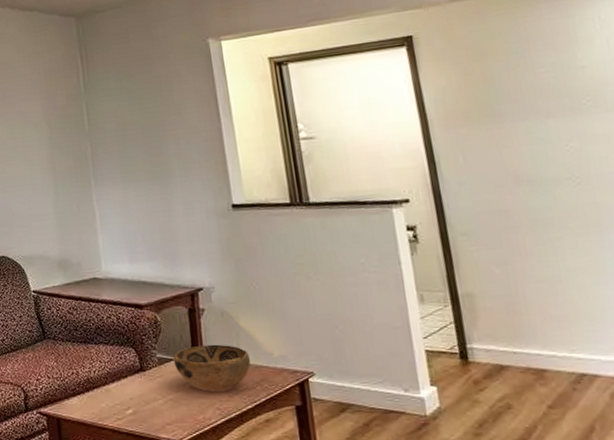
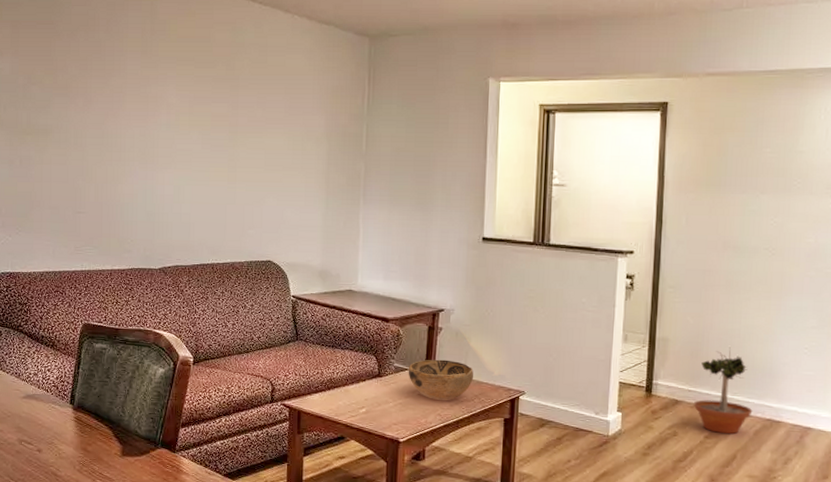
potted tree: none [522,295,602,401] -> present [694,347,753,435]

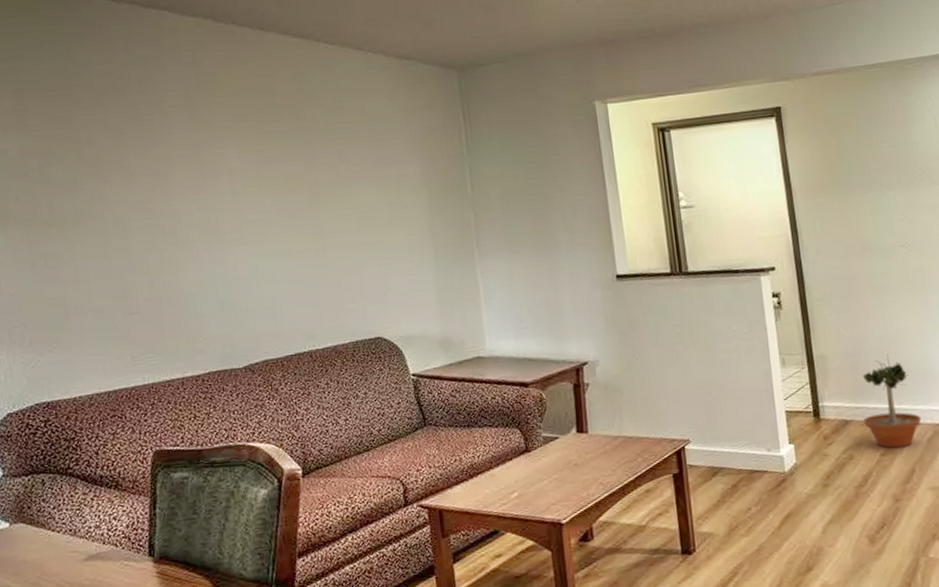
decorative bowl: present [408,359,473,401] -> none [558,418,632,468]

